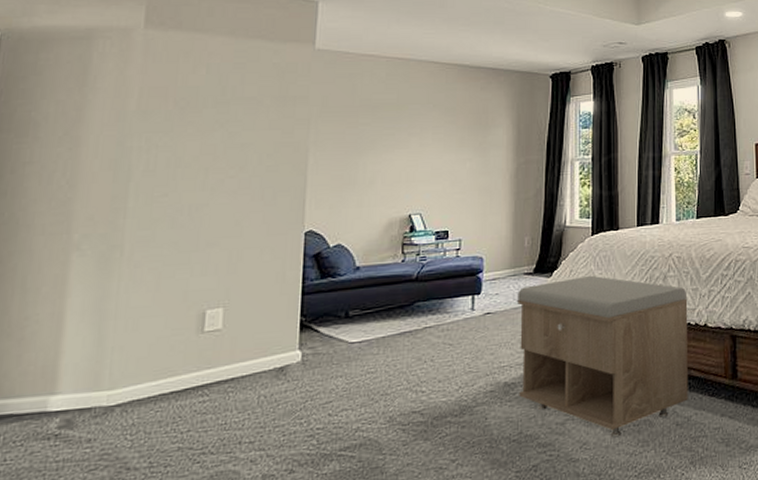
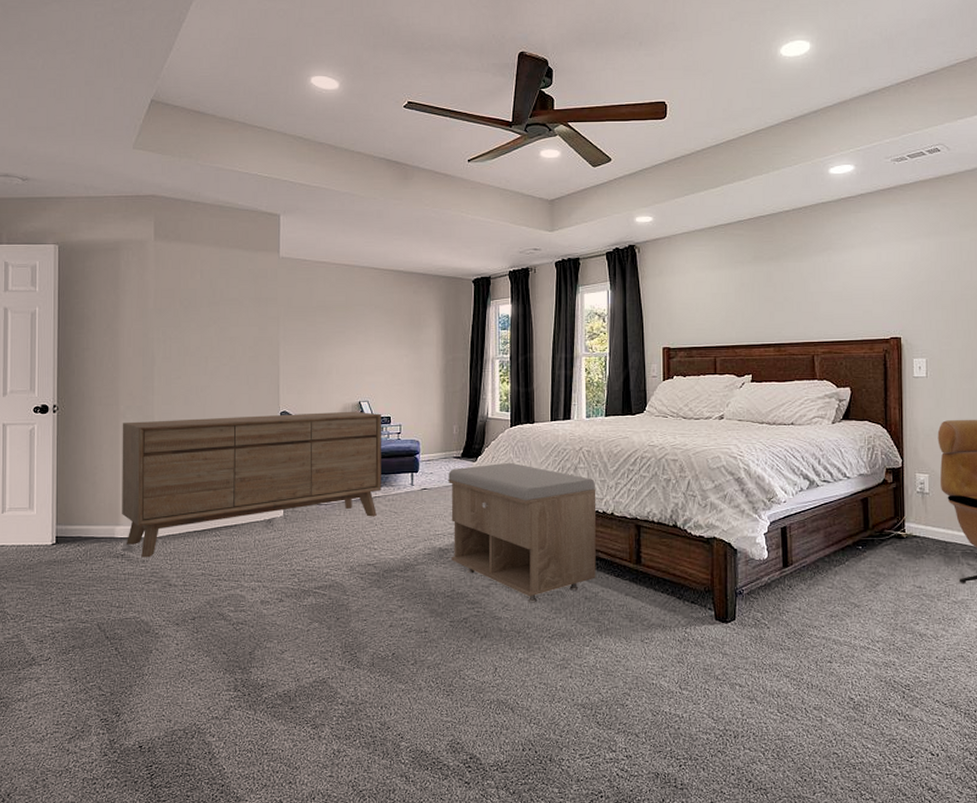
sideboard: none [61,226,438,436] -> present [122,411,382,558]

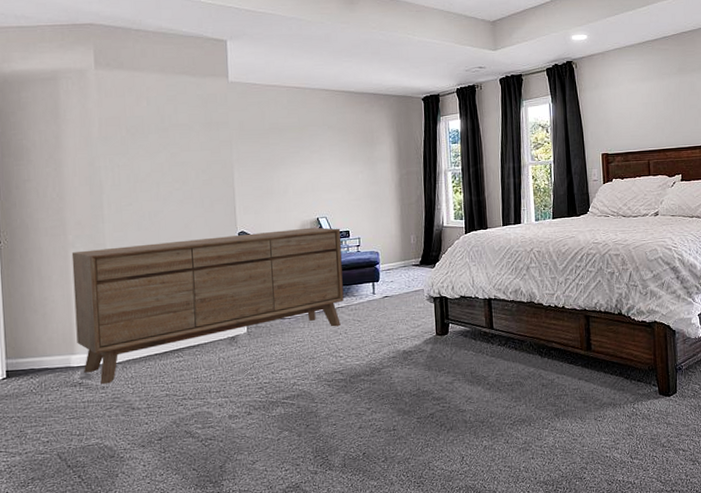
storage bench: present [448,462,597,603] -> none [408,266,551,395]

